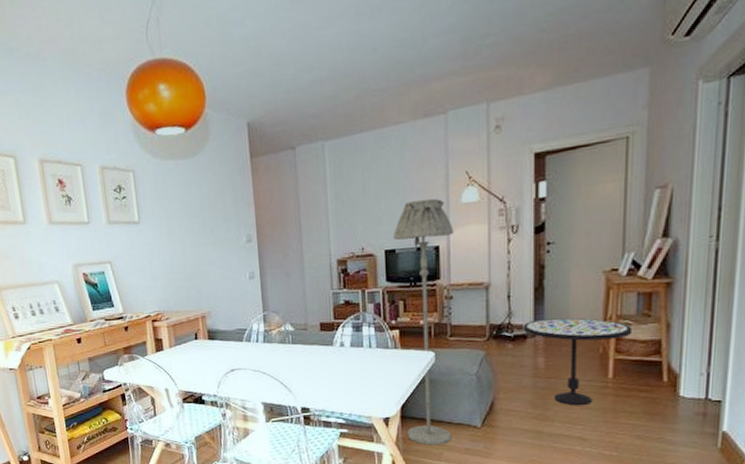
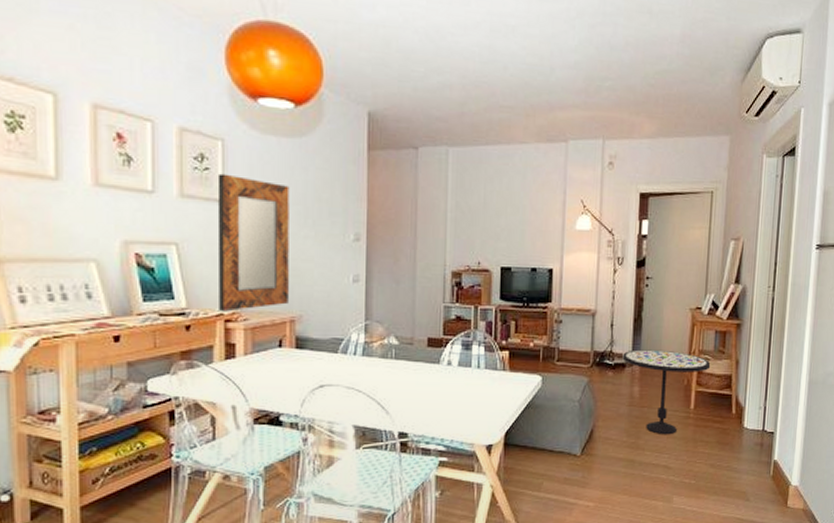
home mirror: none [133,199,199,314] -> present [217,173,290,312]
floor lamp: present [393,198,453,446] -> none [508,220,567,476]

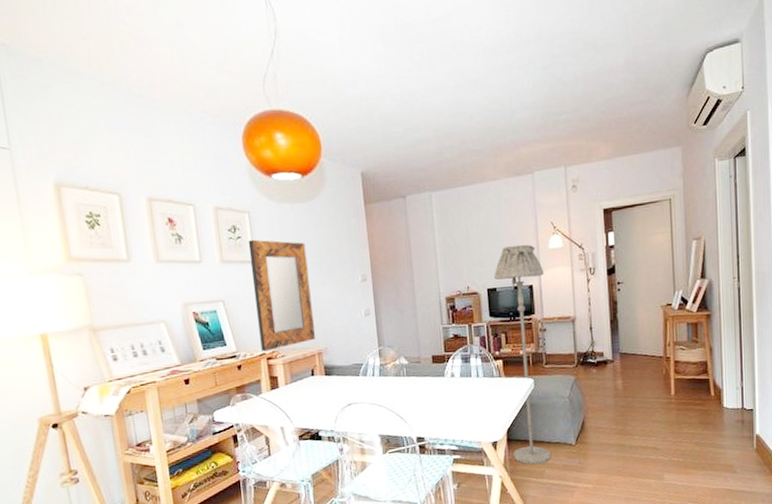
floor lamp: none [508,220,567,476] -> present [494,244,552,465]
side table: present [622,349,711,435] -> none [604,345,686,421]

